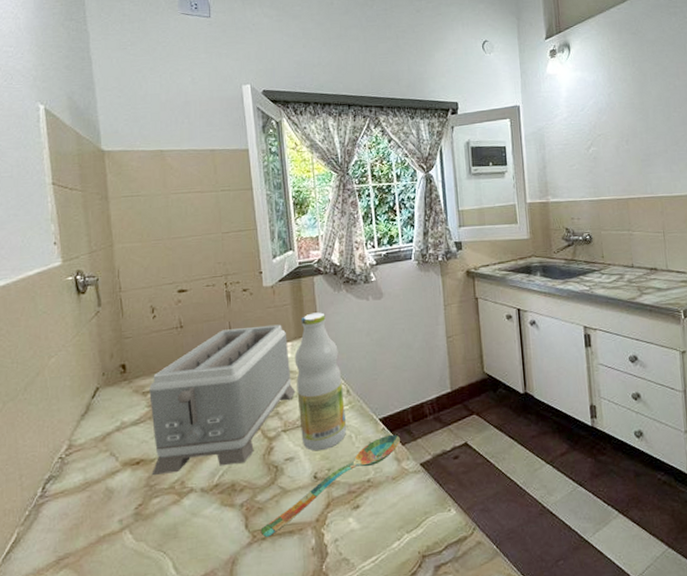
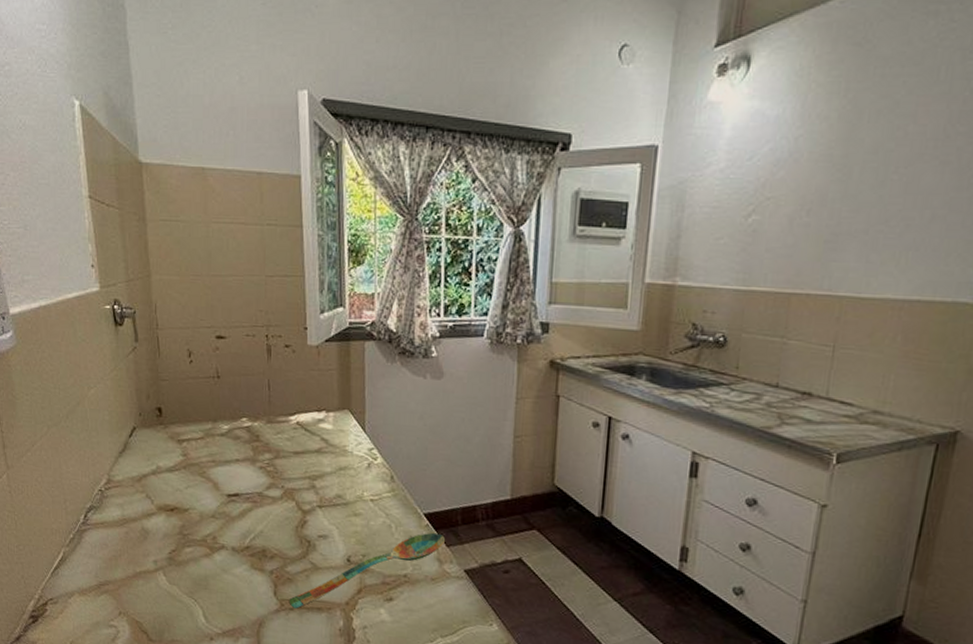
toaster: present [149,324,296,475] -> none [184,387,335,531]
bottle: present [294,312,347,451] -> none [336,383,387,535]

